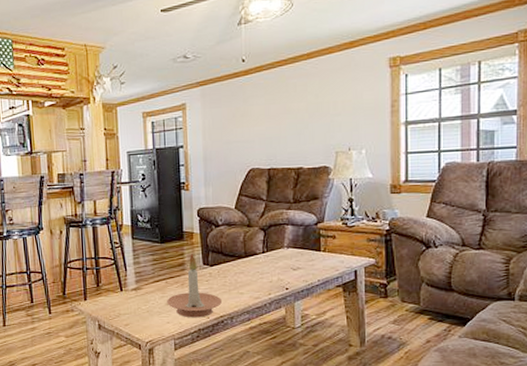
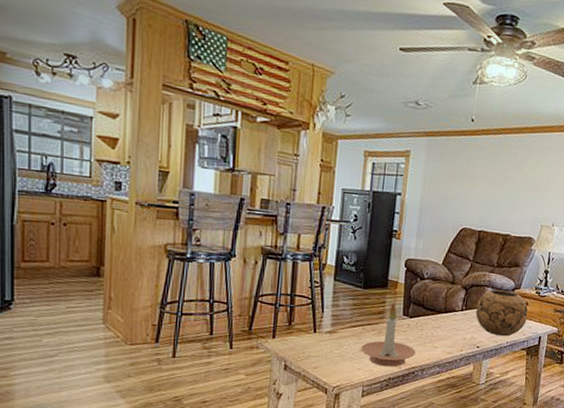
decorative bowl: none [278,226,337,275] -> present [475,289,528,337]

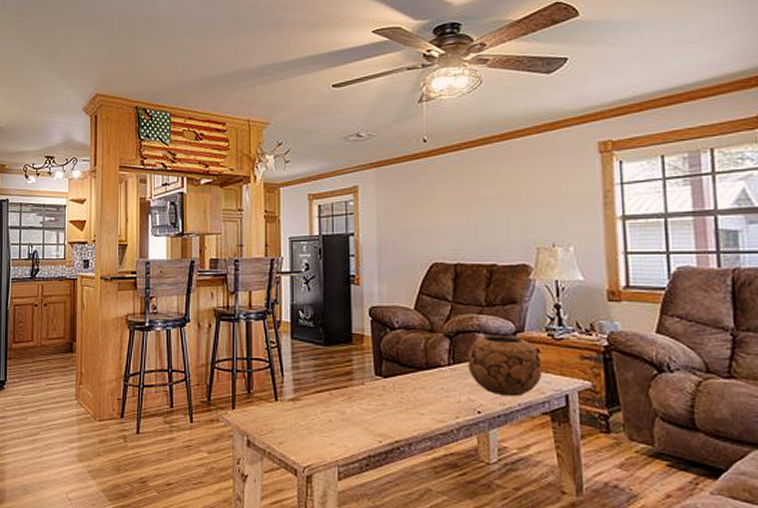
candle holder: present [361,303,416,367] -> none [330,361,397,442]

